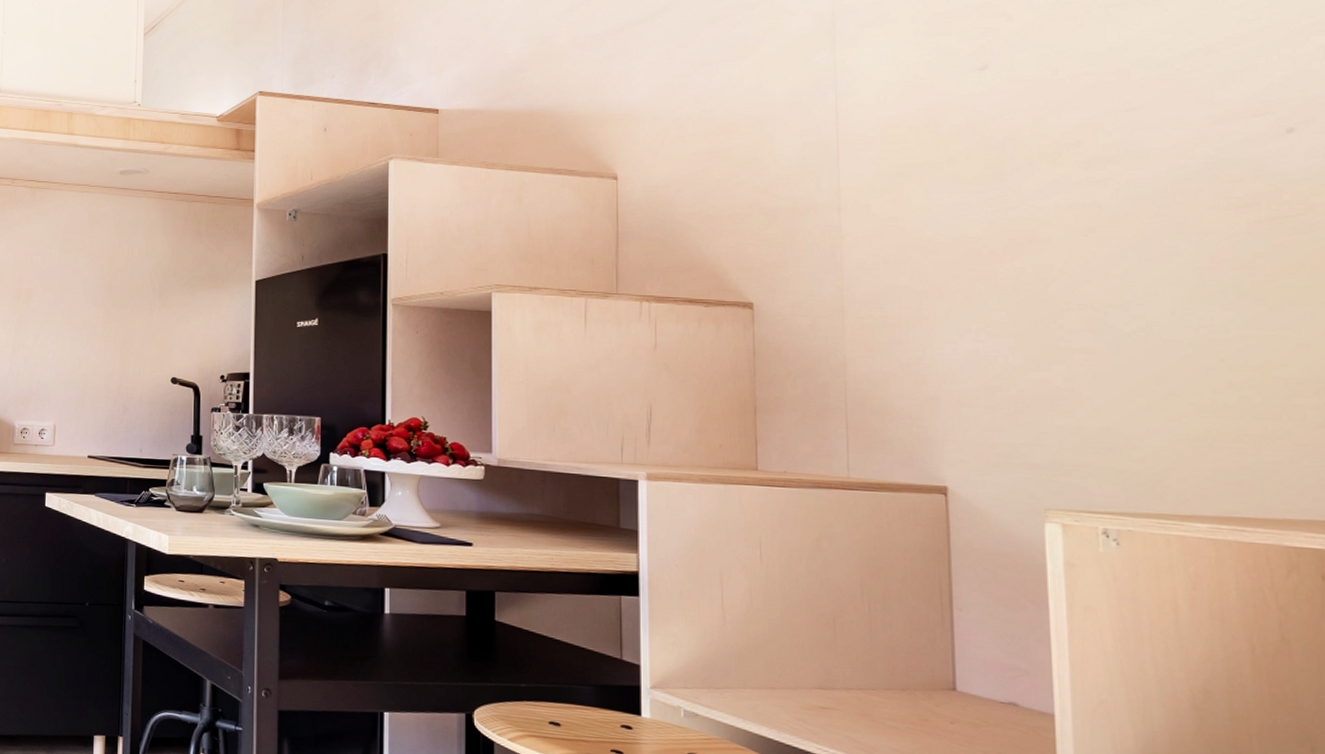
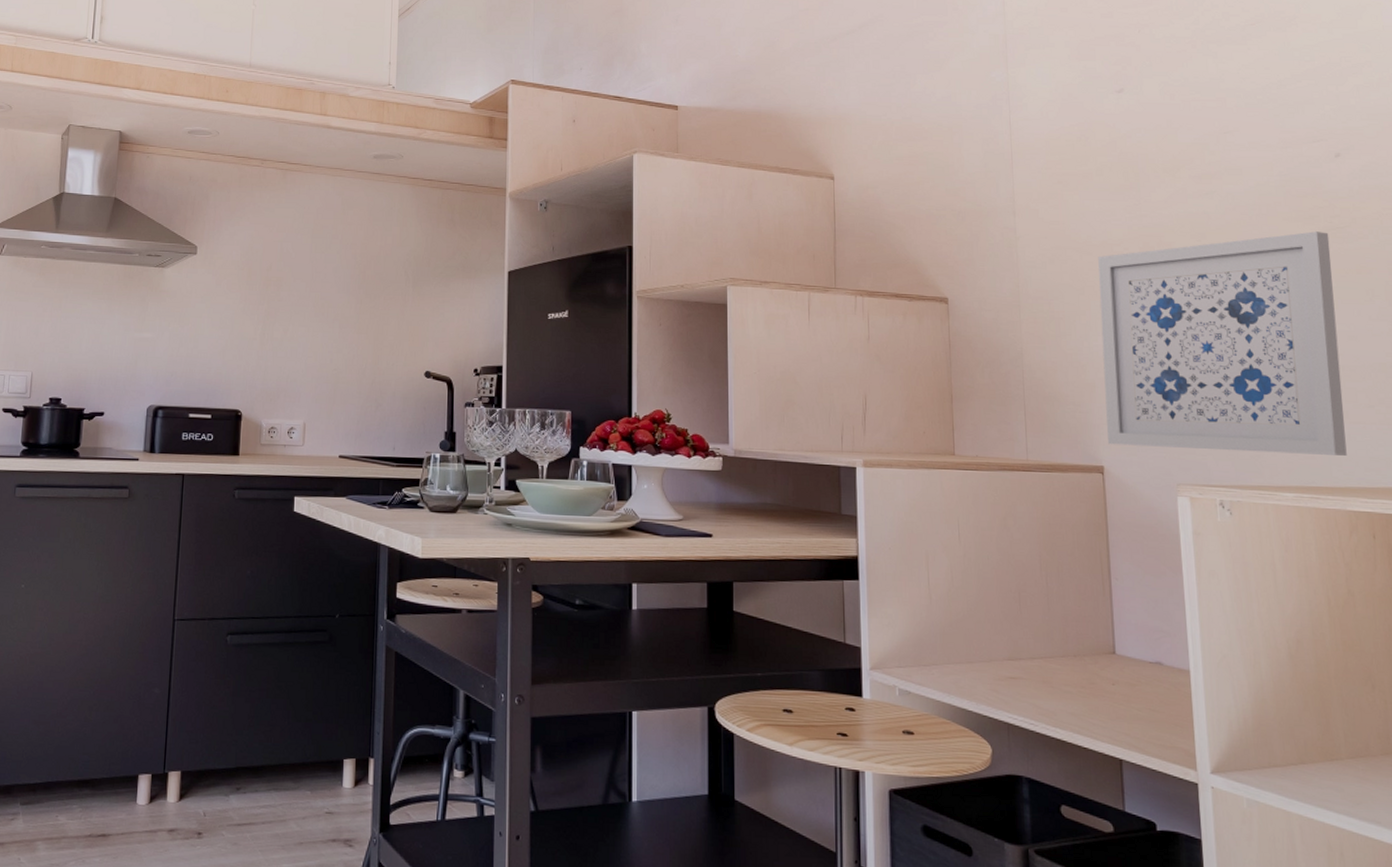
wall art: none [947,221,1287,483] -> present [1098,231,1347,456]

